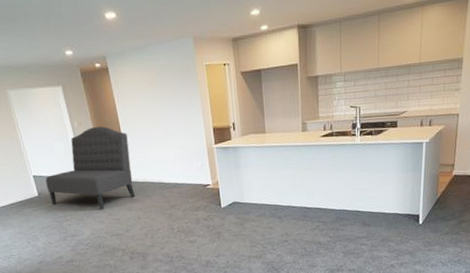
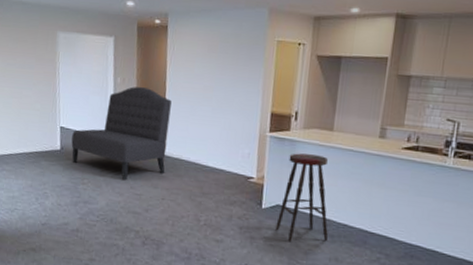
bar stool: none [235,155,278,229] -> present [275,153,329,241]

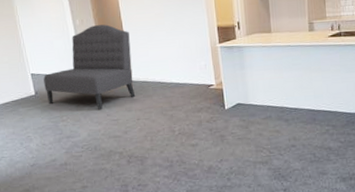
bar stool: present [275,153,329,241] -> none [239,55,285,132]

